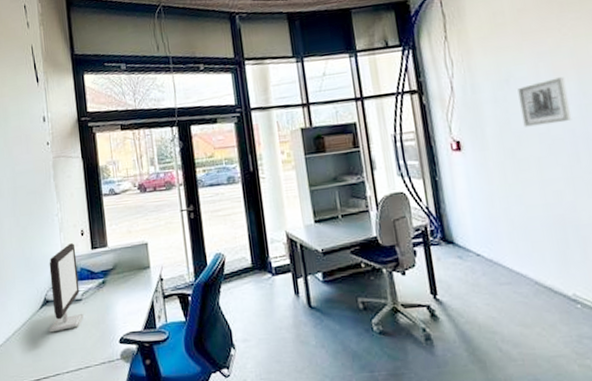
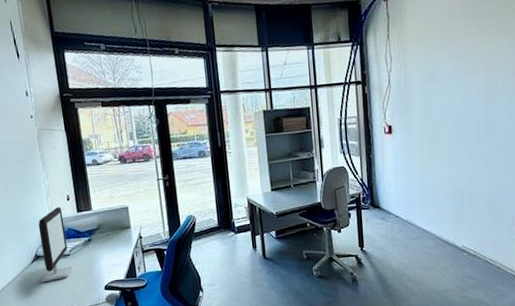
wall art: present [517,77,572,127] -> none [440,75,478,116]

